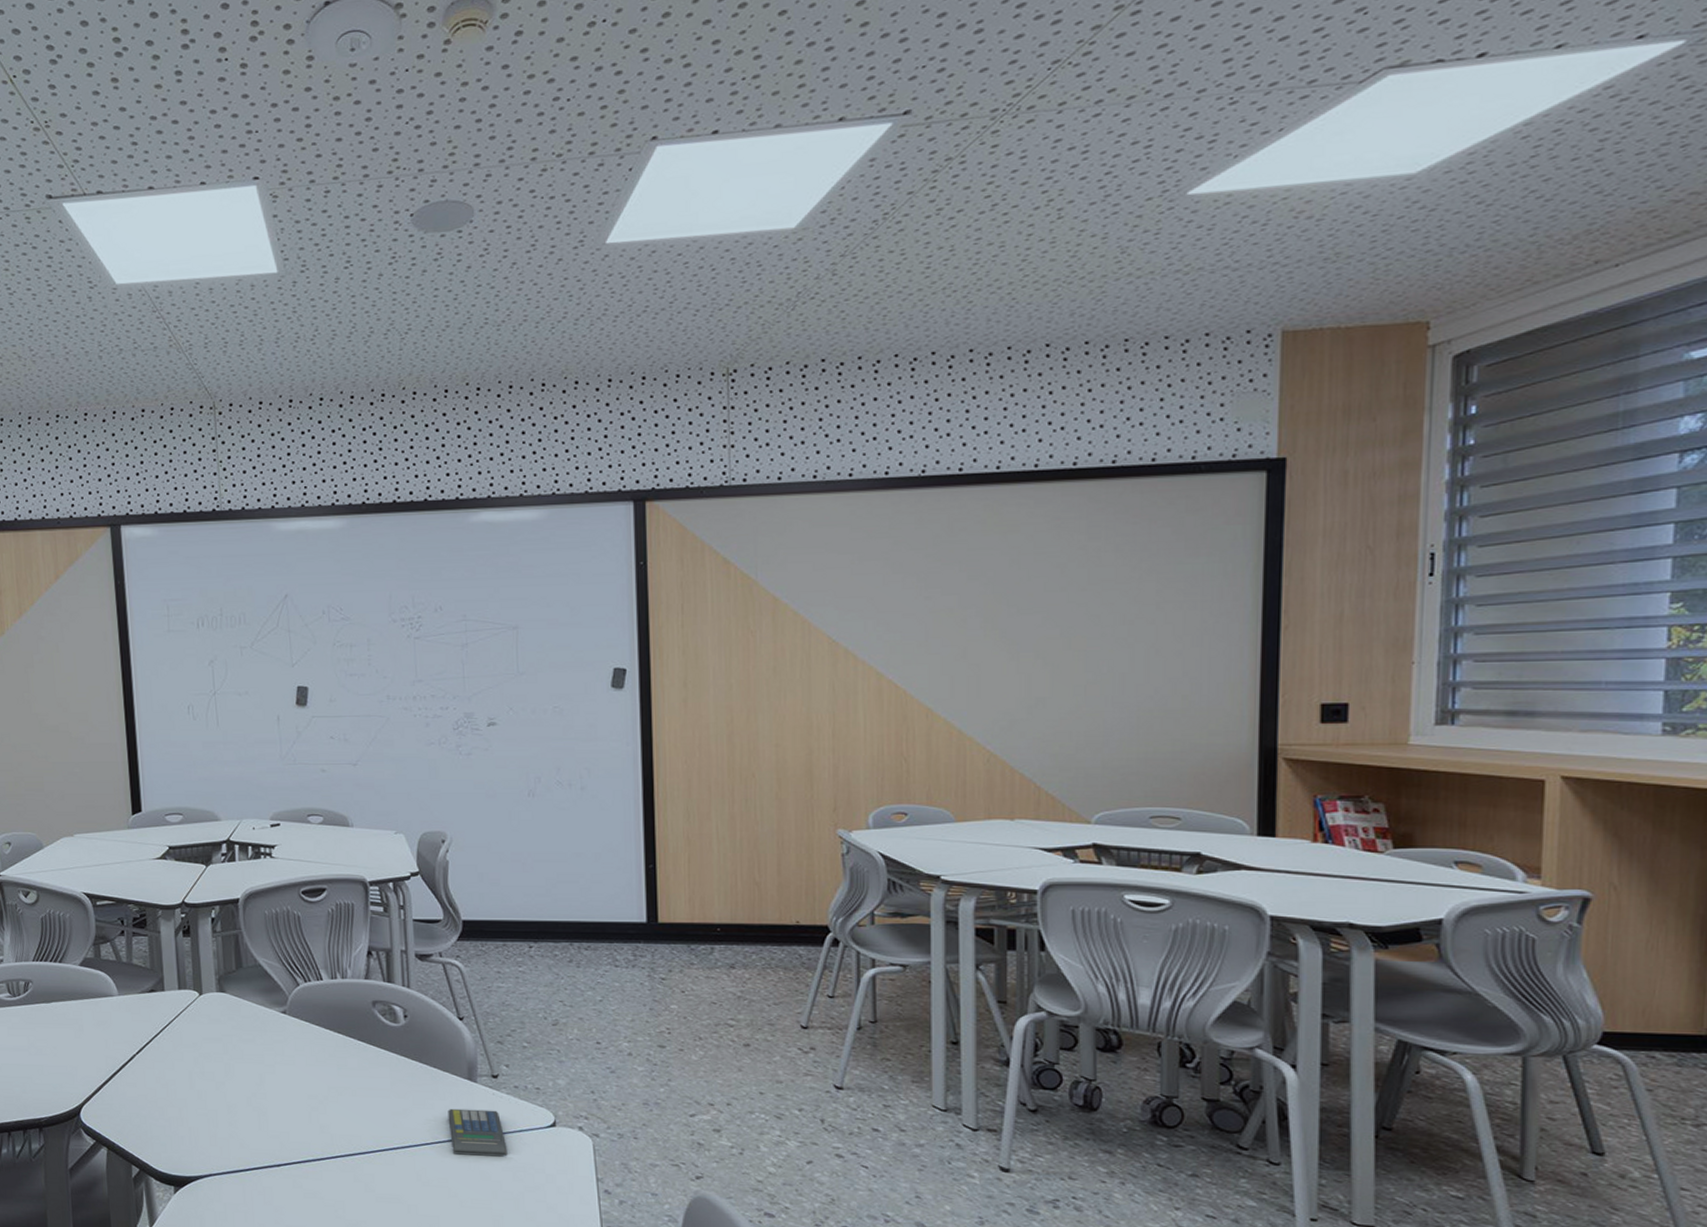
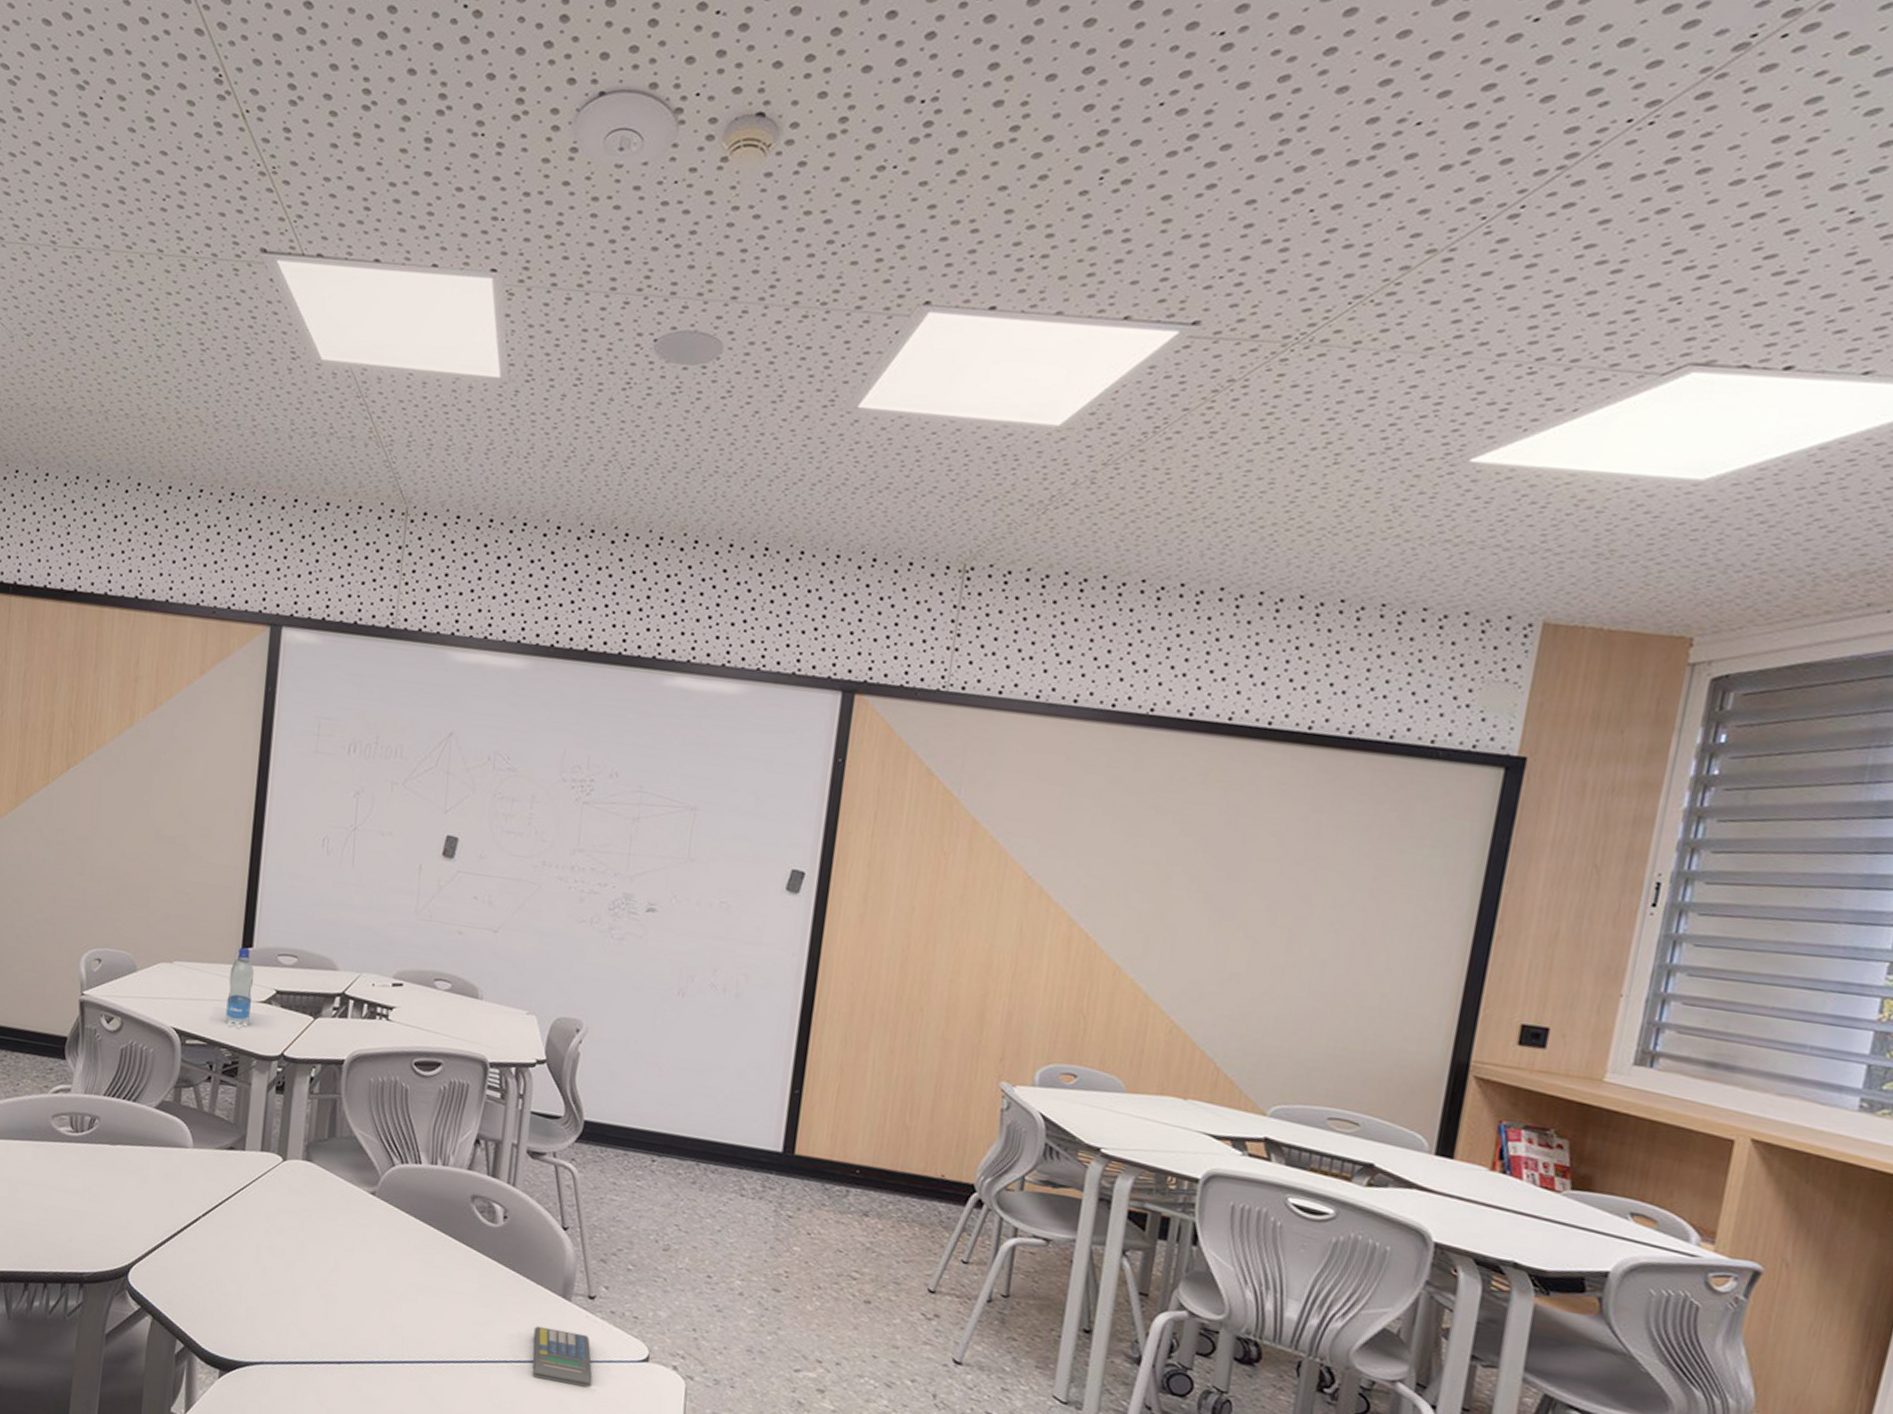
bottle: none [125,813,149,886] -> present [225,947,255,1030]

